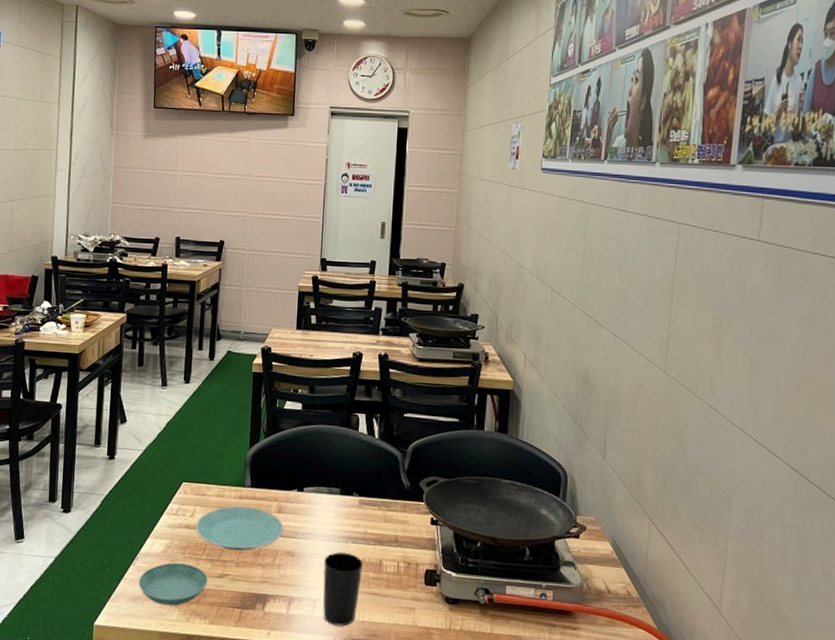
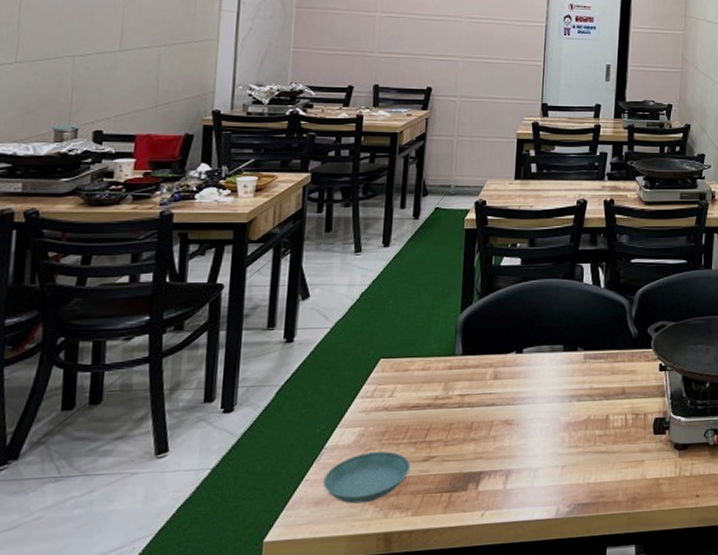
plate: present [195,506,284,551] -> none [395,377,501,429]
cup: present [323,552,363,626] -> none [544,412,588,493]

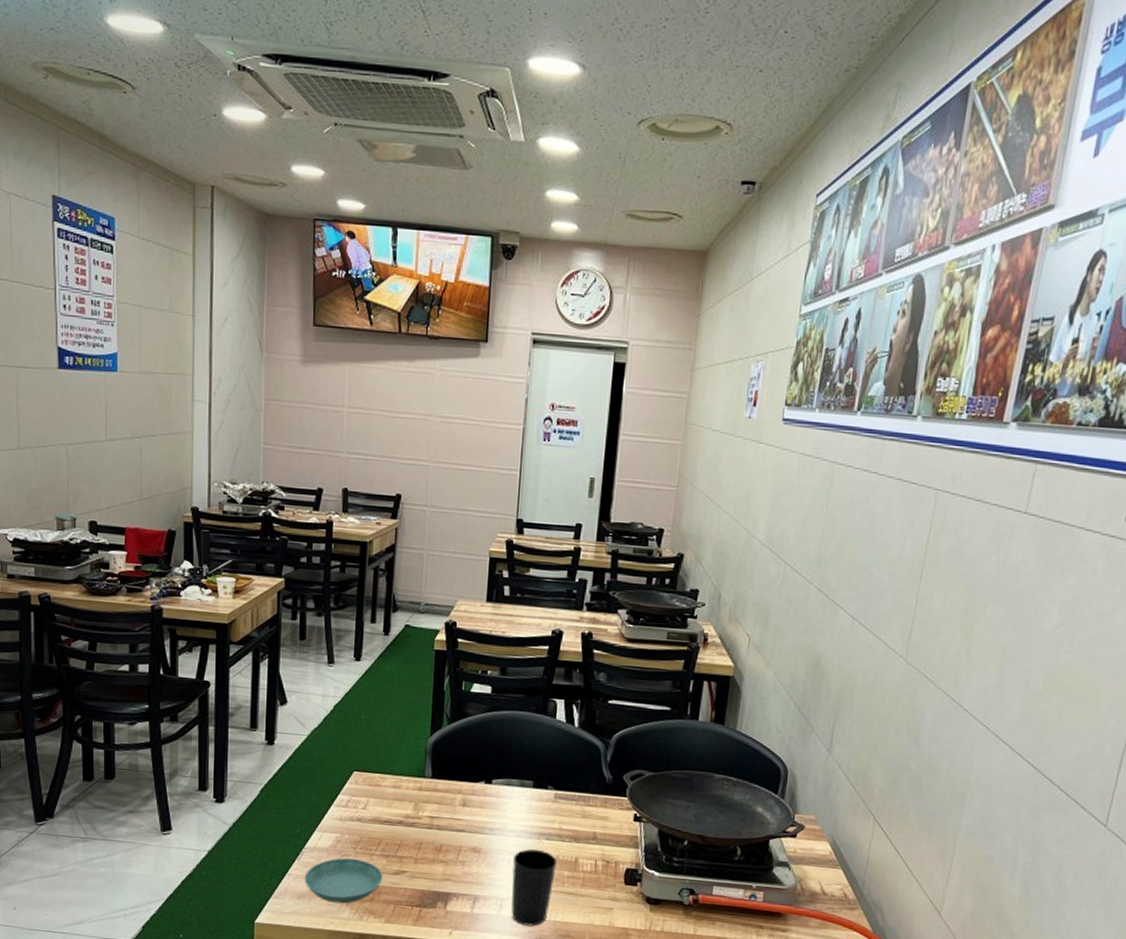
cup: none [544,412,588,493] -> present [511,849,557,926]

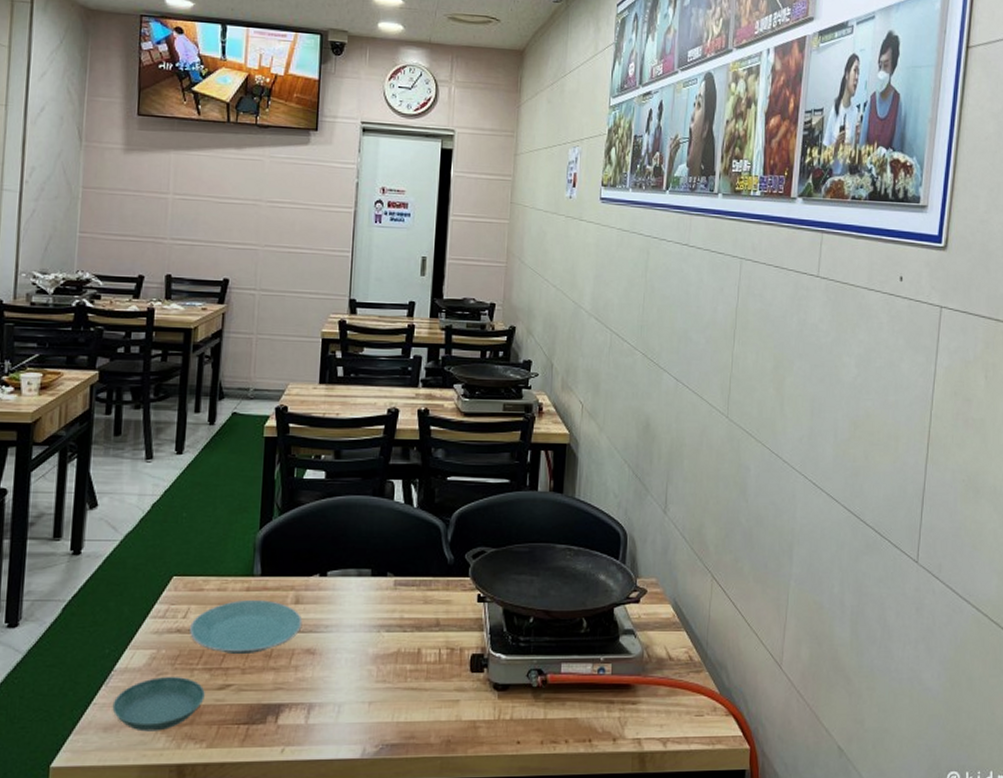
plate: none [368,798,469,847] -> present [188,600,303,655]
cup: present [511,849,557,926] -> none [350,643,398,731]

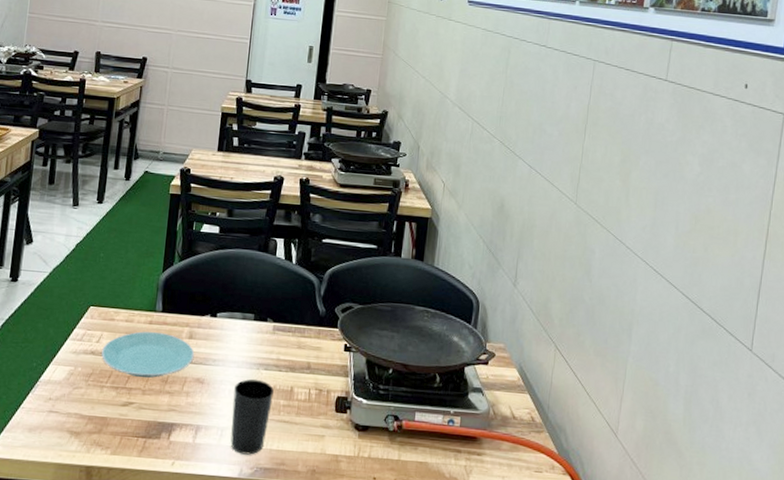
saucer: present [112,677,205,732] -> none [36,390,112,436]
cup: none [350,643,398,731] -> present [230,379,274,455]

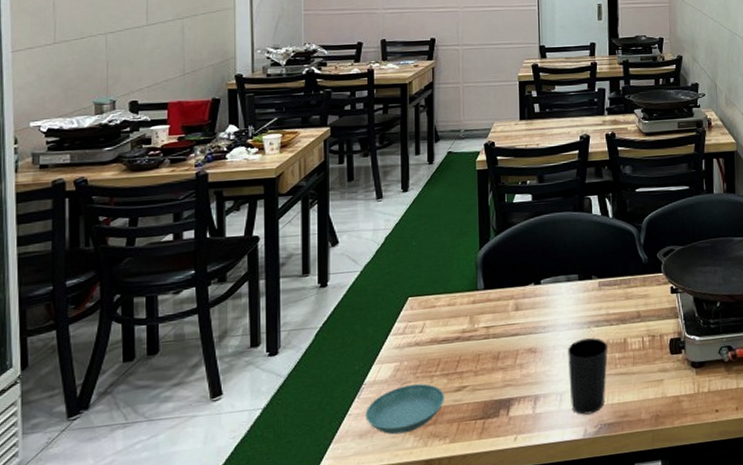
saucer: none [36,390,112,436] -> present [365,383,444,435]
plate: present [101,331,195,378] -> none [426,310,523,360]

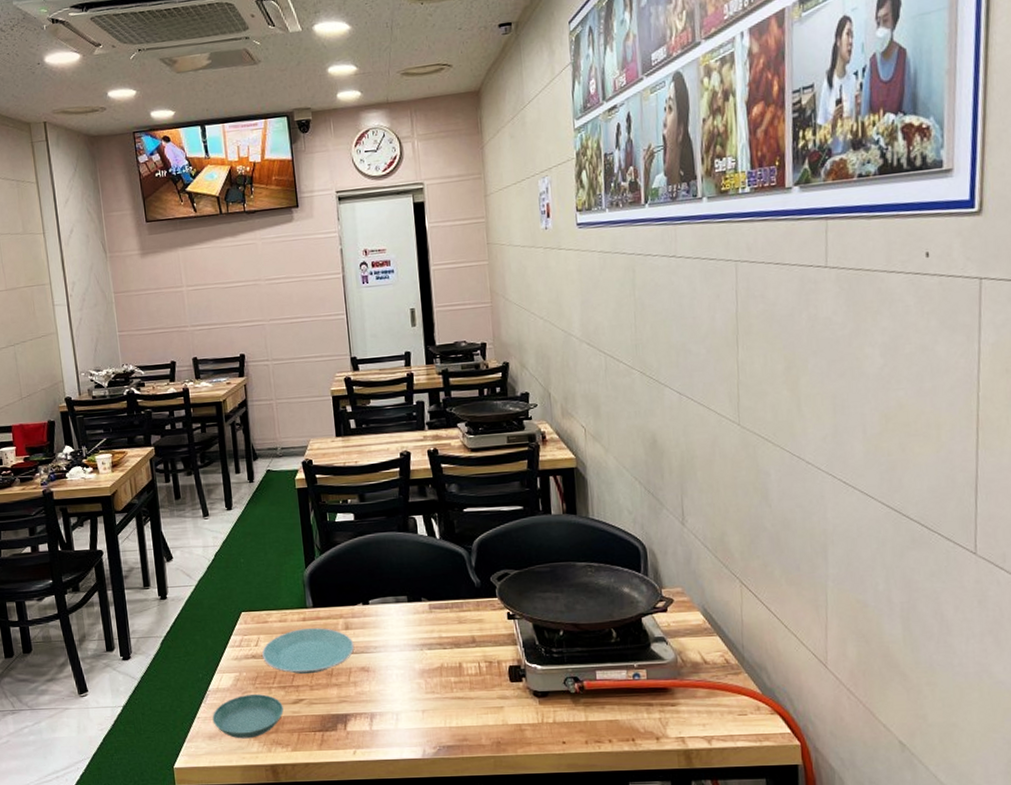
plate: none [426,310,523,360] -> present [261,628,355,675]
cup: present [568,337,608,415] -> none [401,660,443,735]

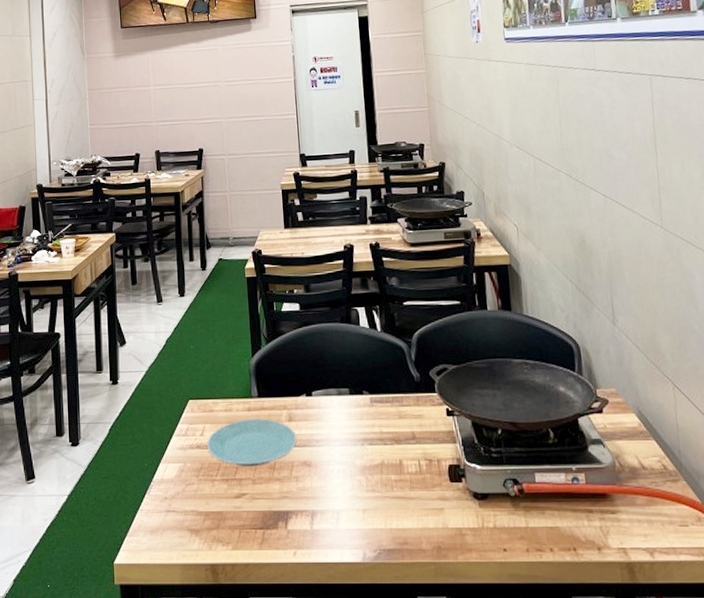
saucer: present [212,694,284,739] -> none [155,487,226,535]

